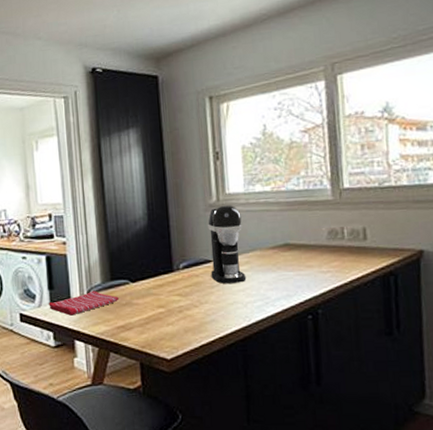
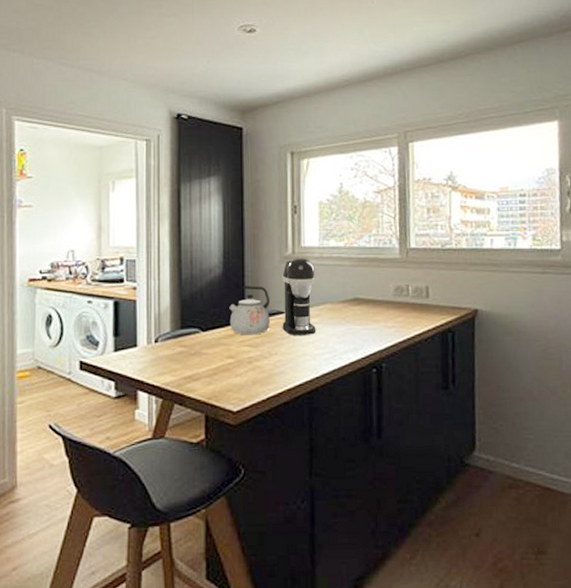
dish towel: present [49,290,119,316] -> none [113,339,188,365]
kettle: none [156,235,198,285] -> present [229,286,270,335]

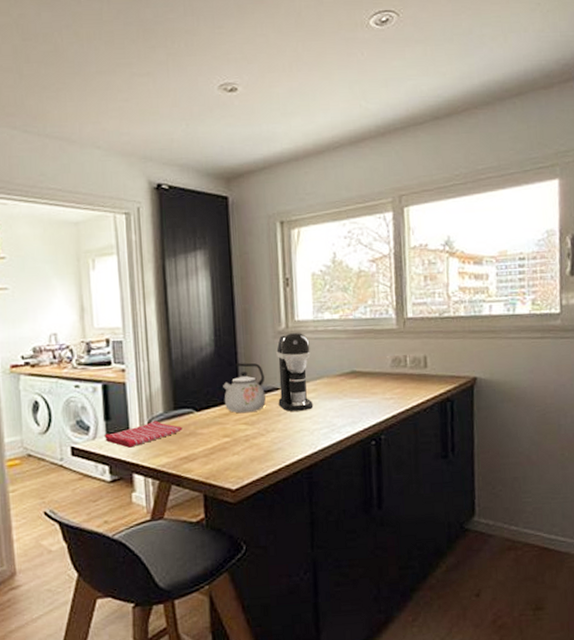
dish towel: none [113,339,188,365] -> present [104,420,182,448]

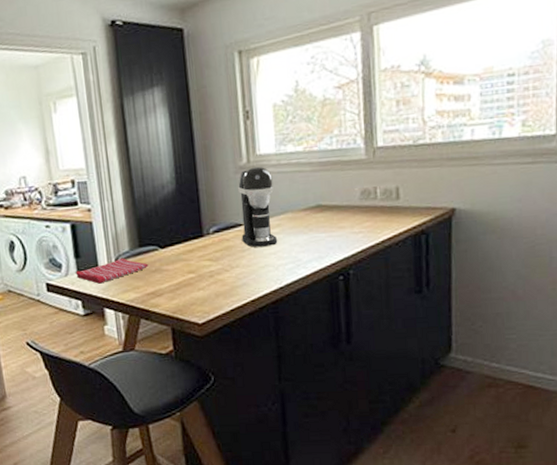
kettle: present [223,362,266,414] -> none [186,199,229,250]

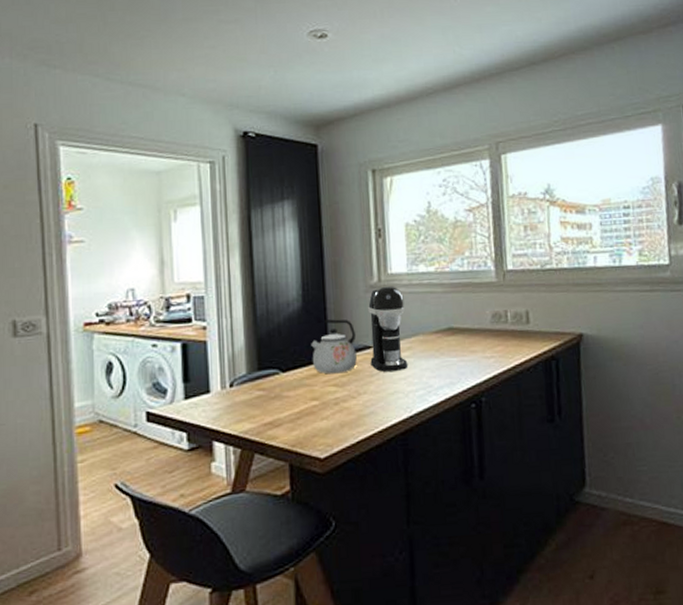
dish towel: present [76,258,148,284] -> none [183,382,267,413]
kettle: none [186,199,229,250] -> present [311,319,357,374]

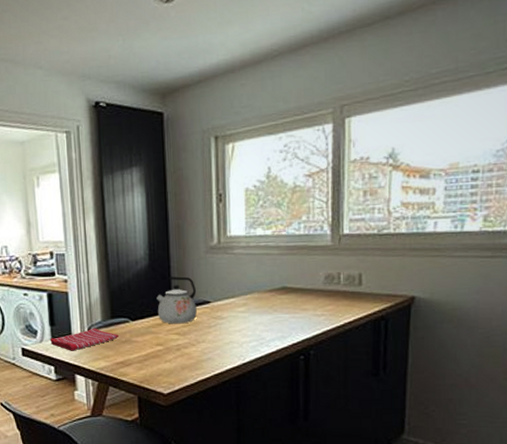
dish towel: none [183,382,267,413] -> present [50,328,119,351]
coffee maker: present [368,286,408,373] -> none [208,247,243,325]

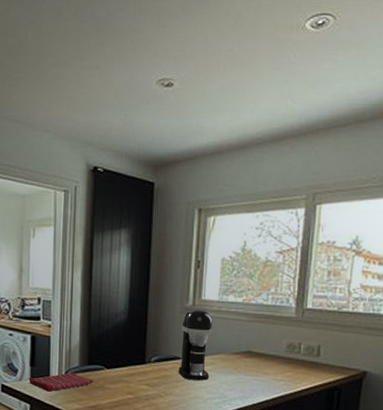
kettle: present [156,276,197,324] -> none [131,331,169,376]
coffee maker: none [208,247,243,325] -> present [178,310,213,381]

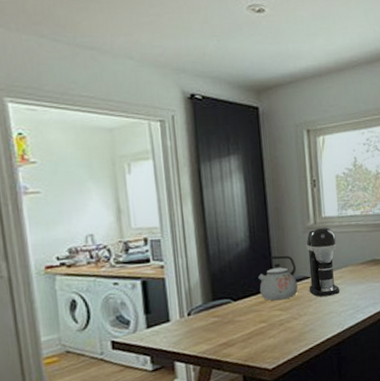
dish towel: present [29,372,93,392] -> none [145,311,221,338]
kettle: none [131,331,169,376] -> present [258,255,298,301]

